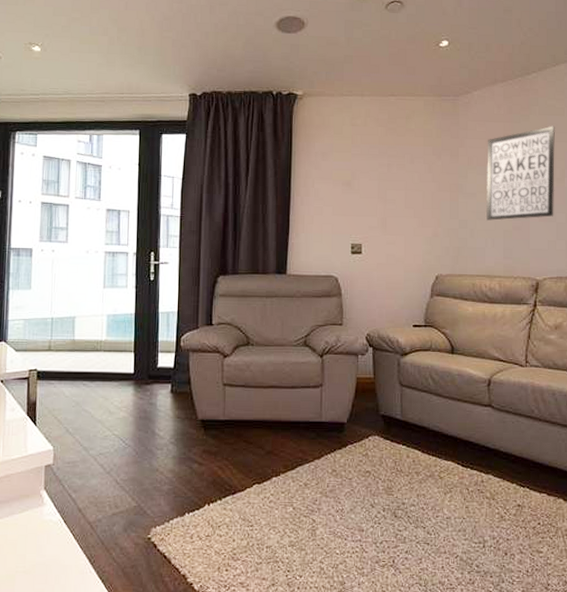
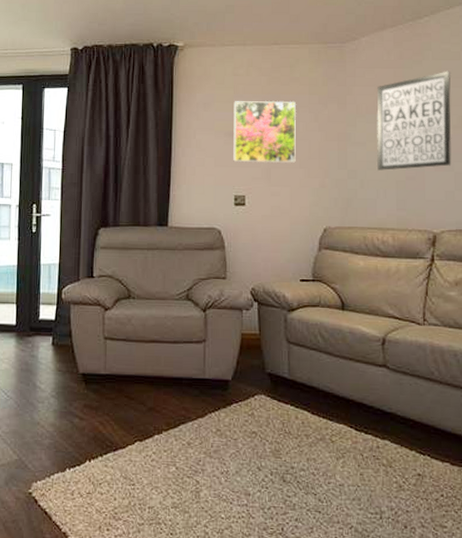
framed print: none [350,151,411,212] -> present [233,101,296,163]

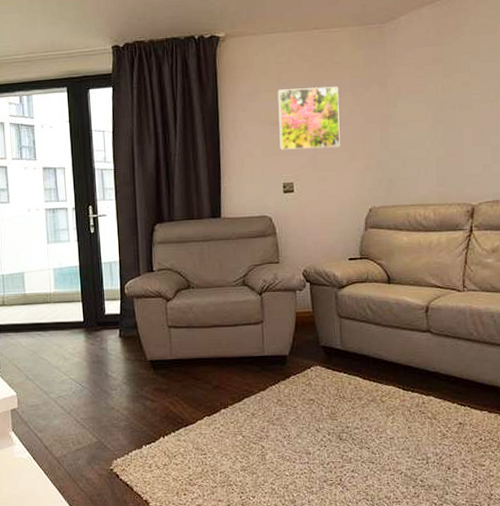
wall art: present [376,71,452,170] -> none [417,45,489,149]

